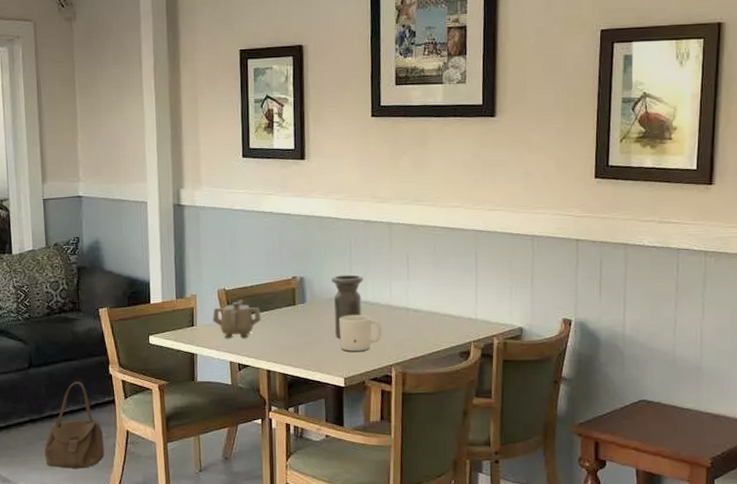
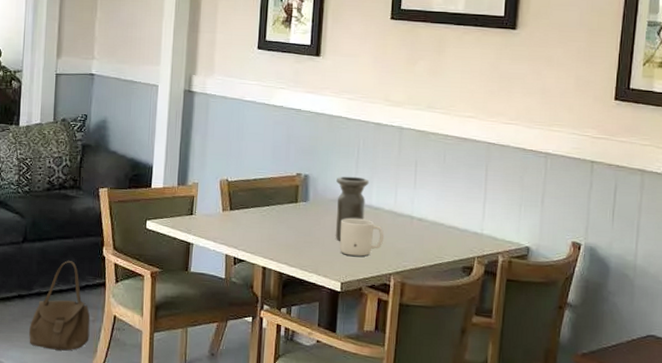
teapot: present [213,299,262,338] -> none [213,191,262,231]

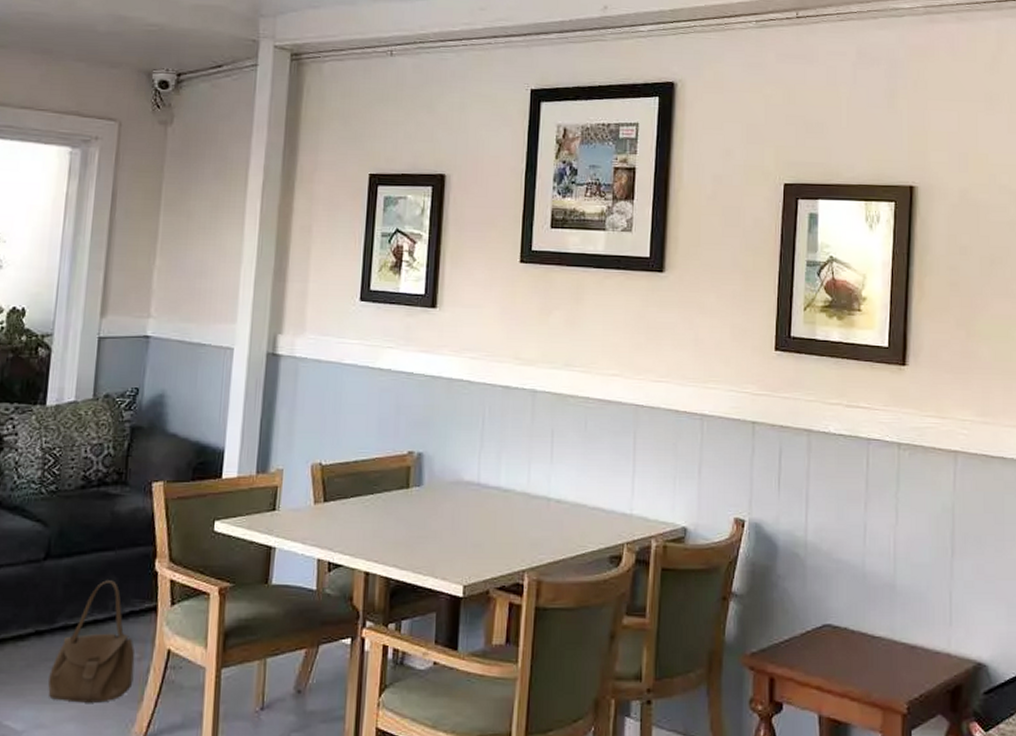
vase: present [335,176,370,241] -> none [455,452,498,533]
mug: present [340,217,385,257] -> none [461,503,516,552]

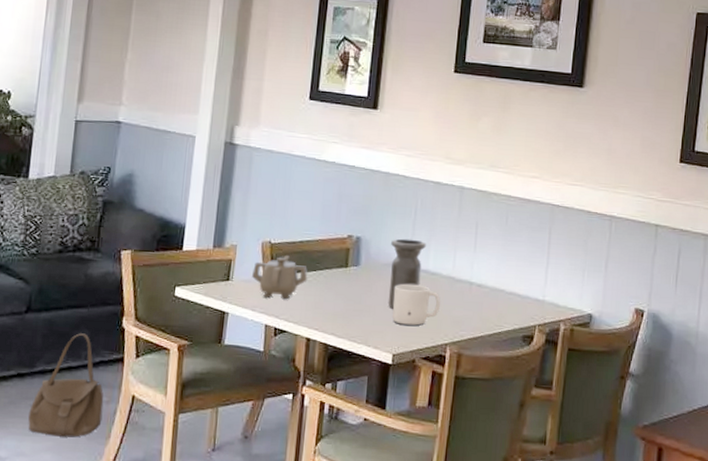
teapot: none [301,477,365,528] -> present [252,255,308,299]
vase: none [455,452,498,533] -> present [388,238,427,309]
mug: none [461,503,516,552] -> present [392,283,441,326]

